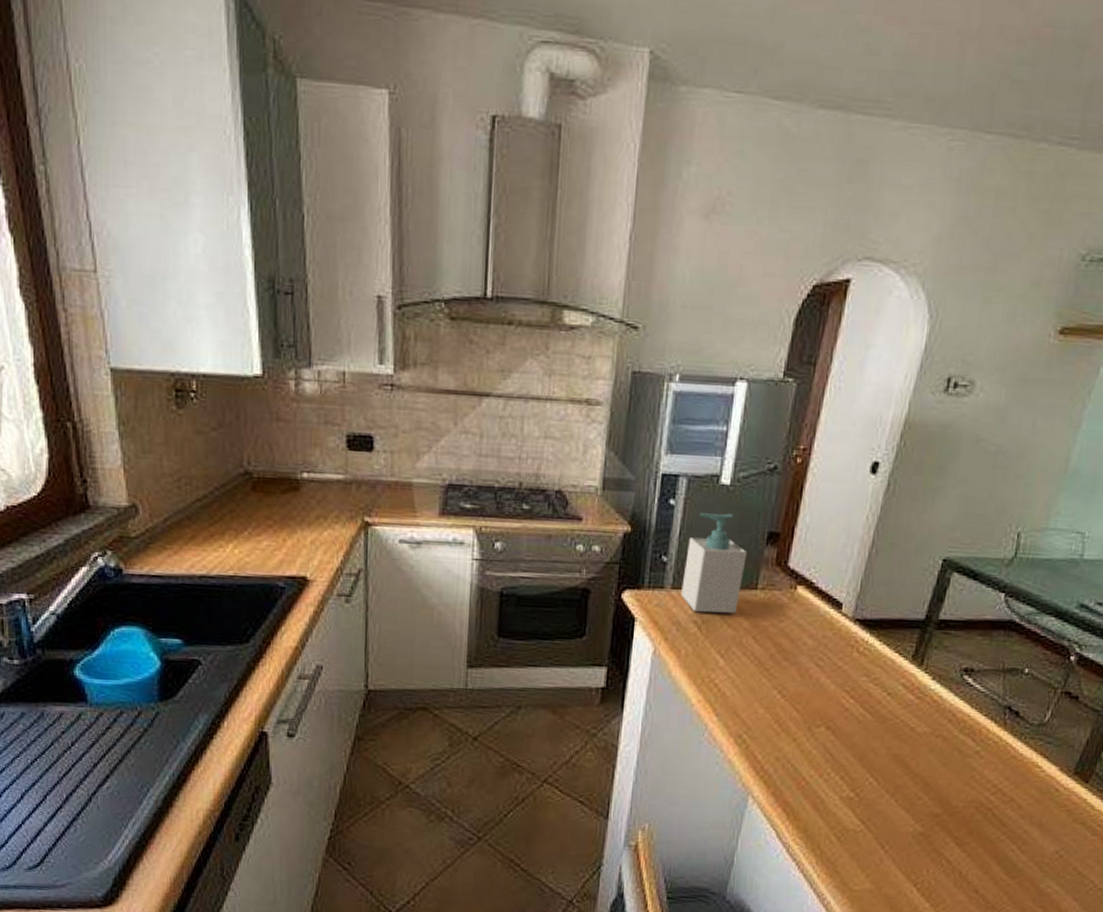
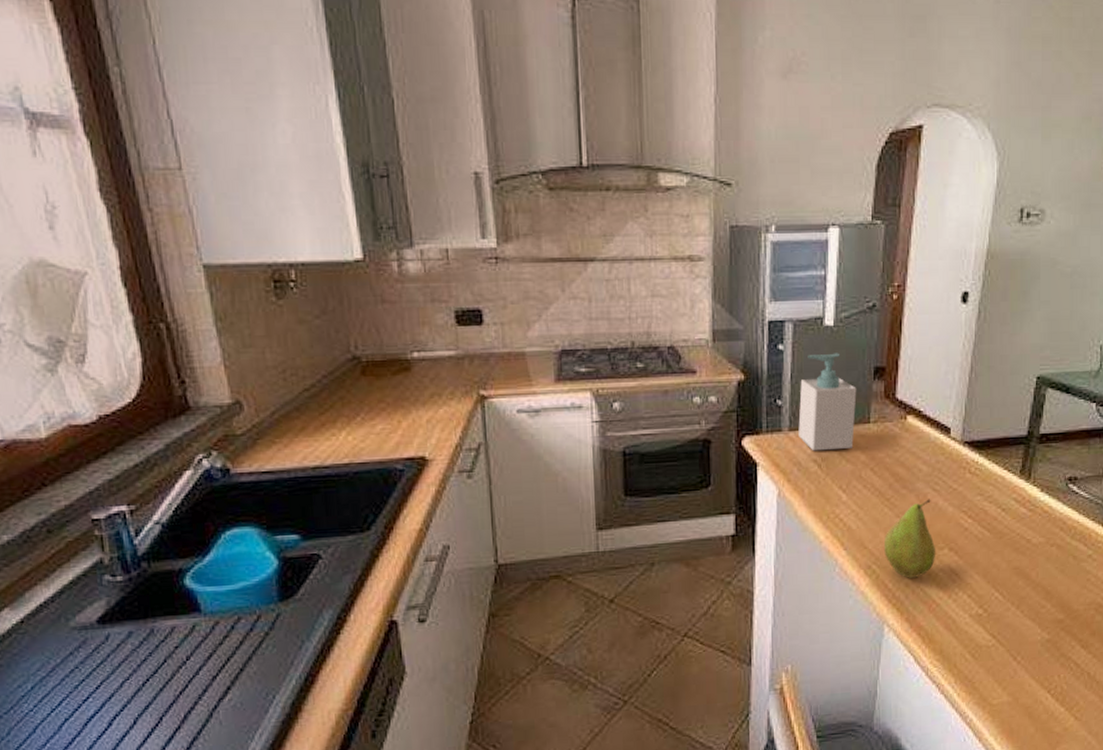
fruit: none [757,674,813,753] -> present [884,499,936,578]

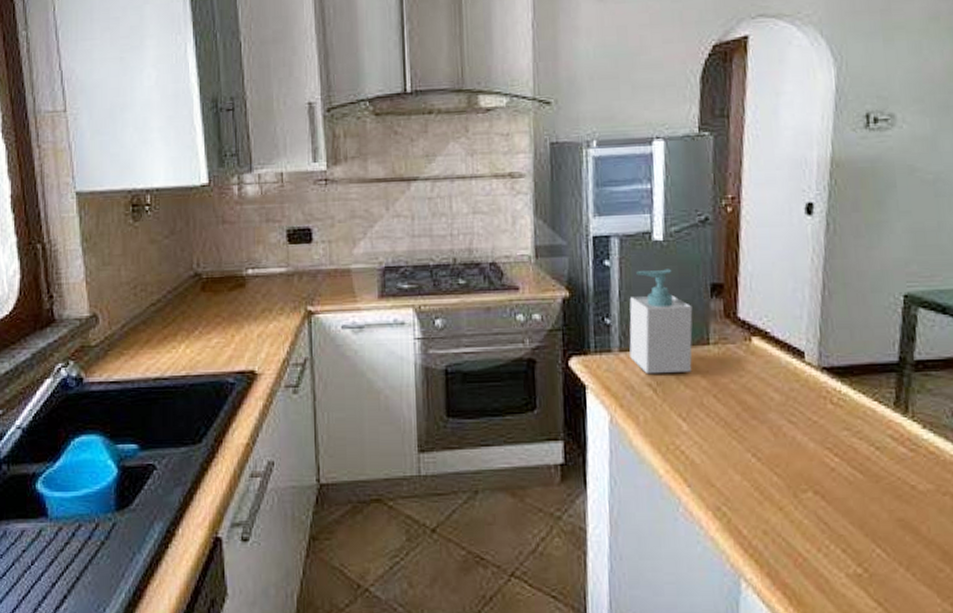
fruit: present [884,499,936,578] -> none [734,432,799,524]

